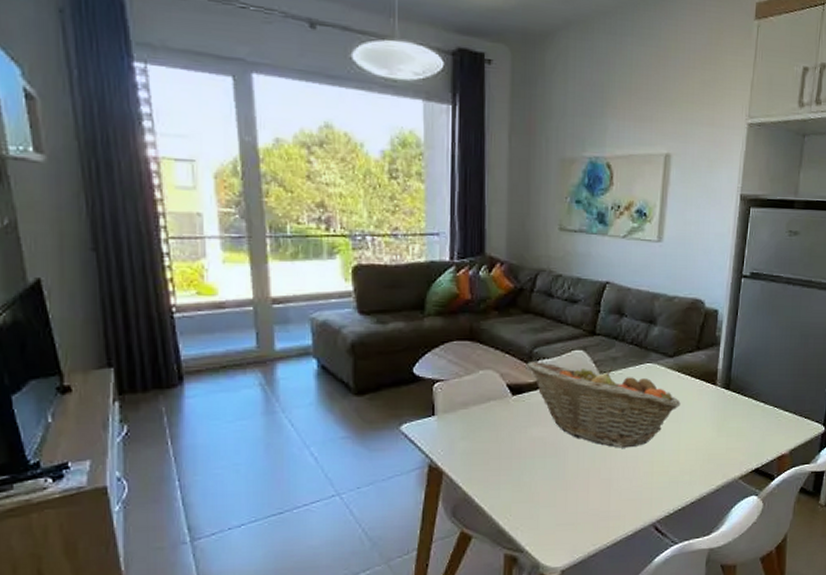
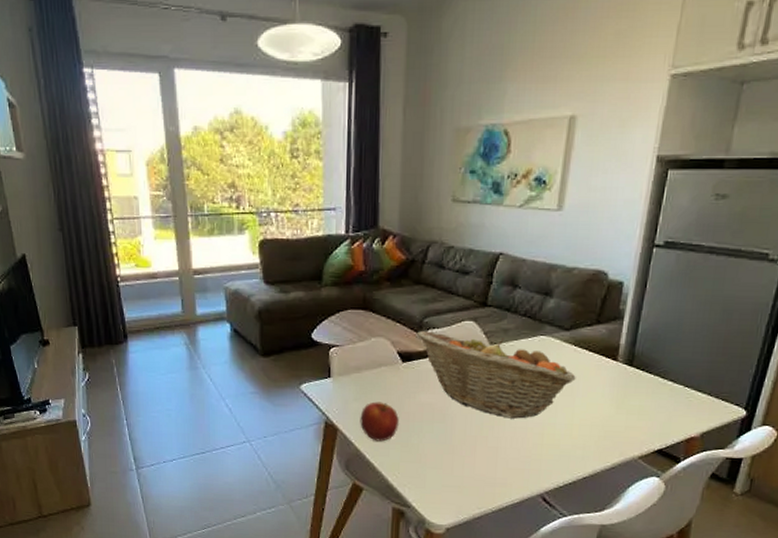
apple: none [468,439,510,483] -> present [360,401,399,442]

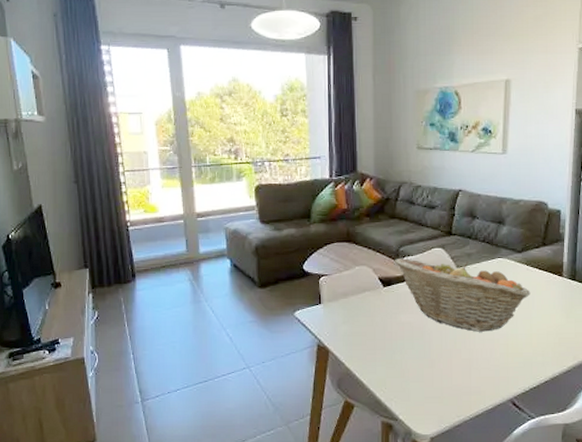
apple: present [360,401,399,442] -> none [349,323,383,360]

